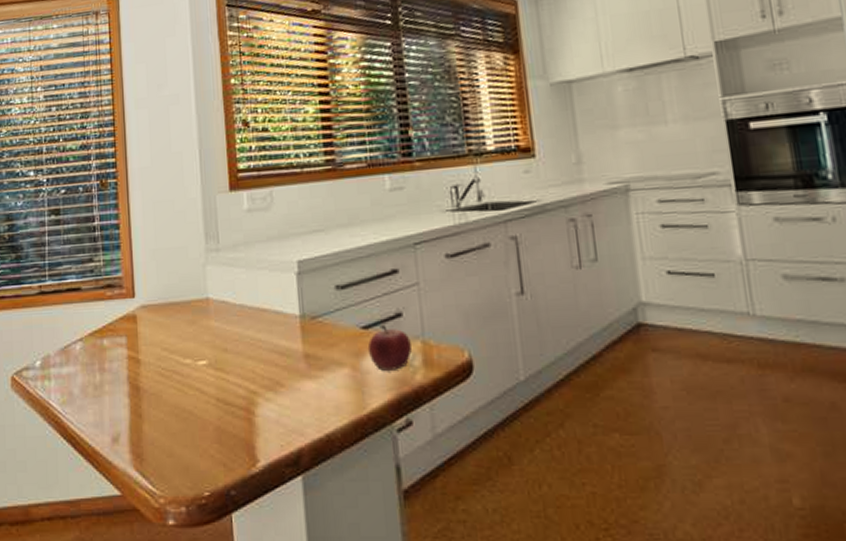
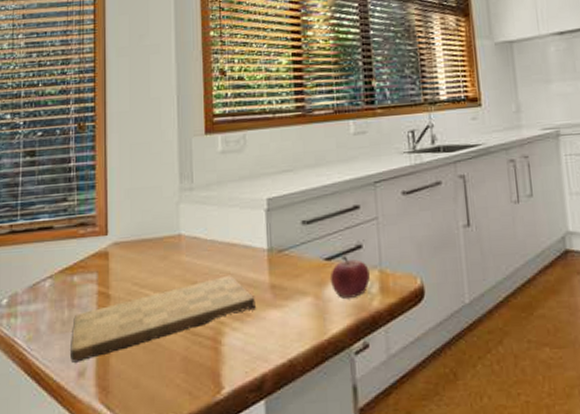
cutting board: none [103,342,289,428] -> present [70,275,256,363]

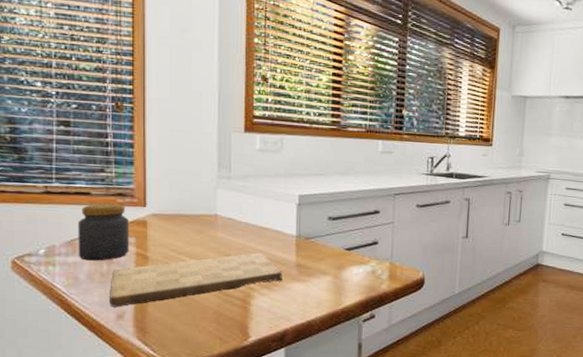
jar: none [39,235,91,307] -> present [77,203,130,261]
fruit: present [330,256,370,298] -> none [348,248,382,281]

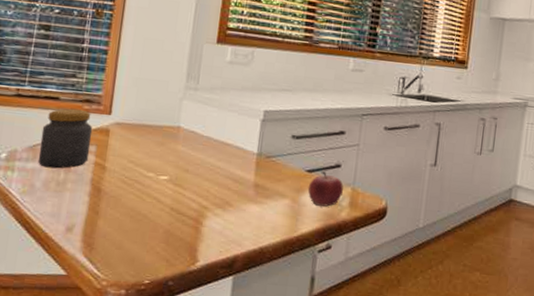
cutting board: present [110,252,282,307] -> none [61,169,239,219]
fruit: none [348,248,382,281] -> present [308,171,344,207]

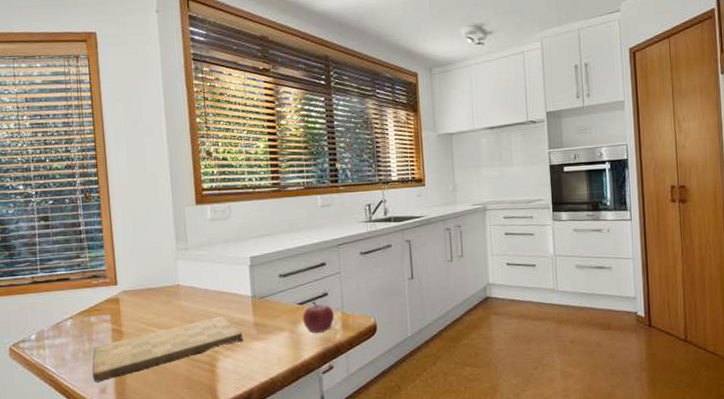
jar: present [37,109,93,169] -> none [61,285,107,341]
cutting board: none [61,169,239,219] -> present [92,316,243,382]

